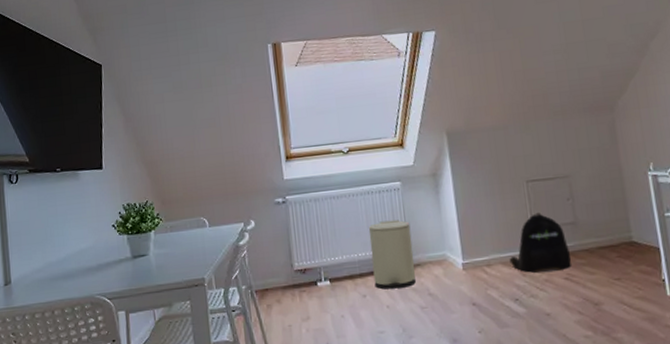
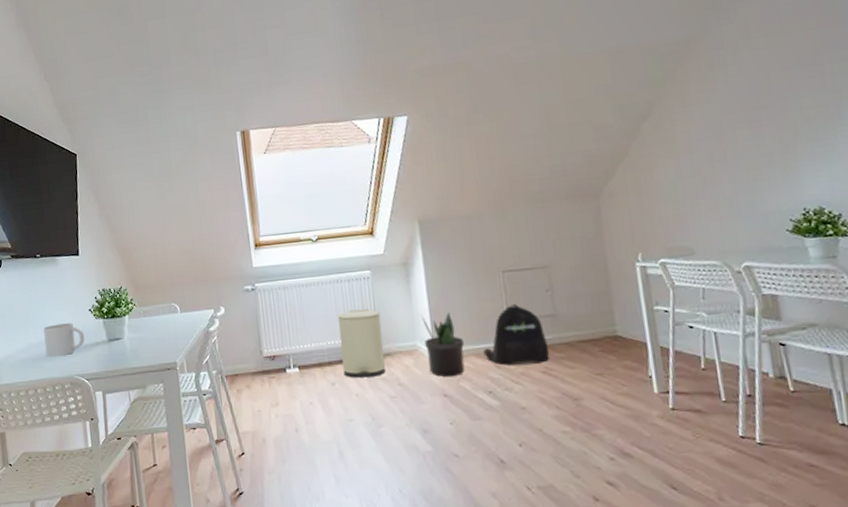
mug: none [63,239,107,277] -> present [43,323,85,358]
planter: none [450,222,493,286] -> present [422,312,465,377]

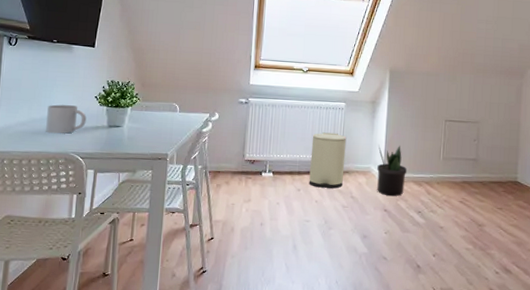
backpack: present [483,304,550,366] -> none [420,147,468,195]

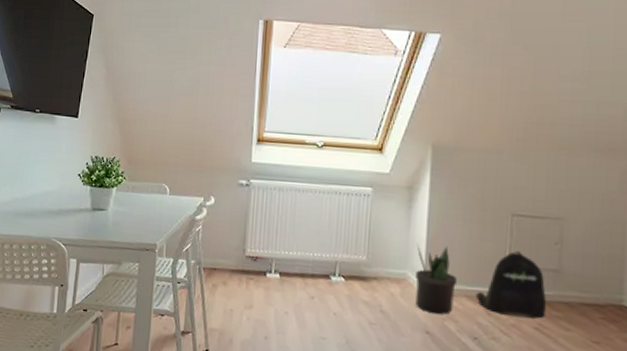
mug: present [46,104,86,134] -> none [28,182,69,216]
pedal bin: present [309,132,347,189] -> none [325,225,374,299]
backpack: none [420,147,468,195] -> present [475,251,547,319]

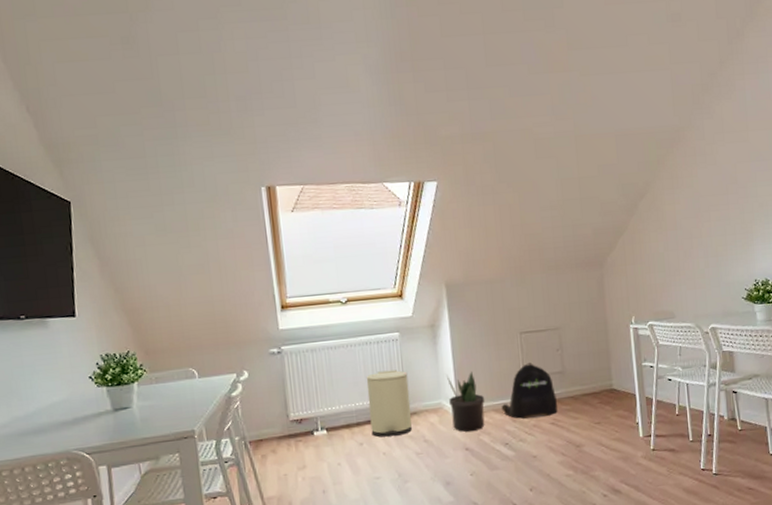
pedal bin: none [325,225,374,299] -> present [366,369,412,437]

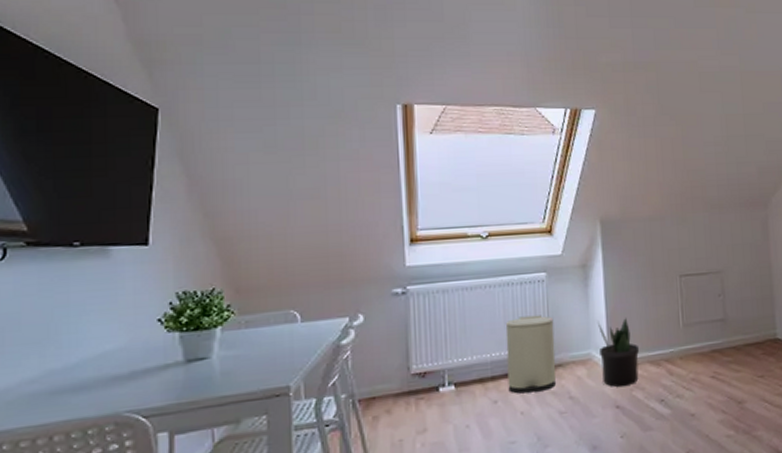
backpack: present [501,363,558,419] -> none [657,309,719,372]

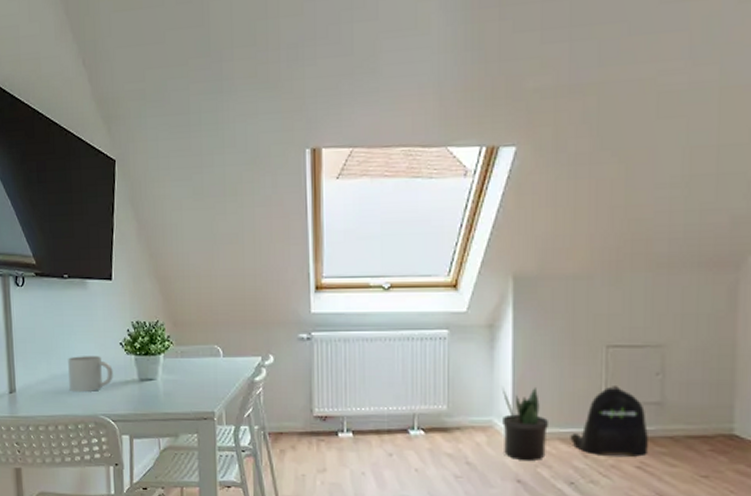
mug: none [75,338,146,389] -> present [68,356,113,393]
pedal bin: present [505,315,556,394] -> none [403,373,454,452]
backpack: none [657,309,719,372] -> present [570,386,650,458]

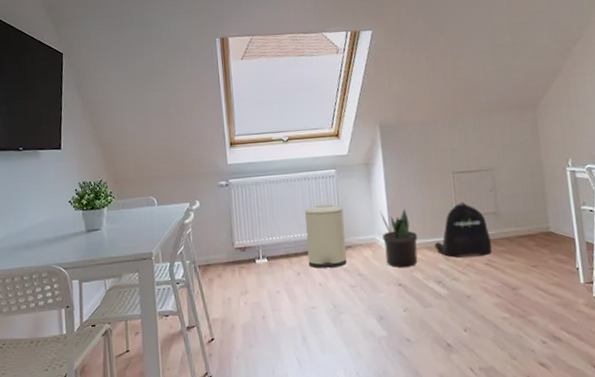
mug: present [68,356,113,393] -> none [23,214,64,247]
pedal bin: none [403,373,454,452] -> present [304,204,347,269]

